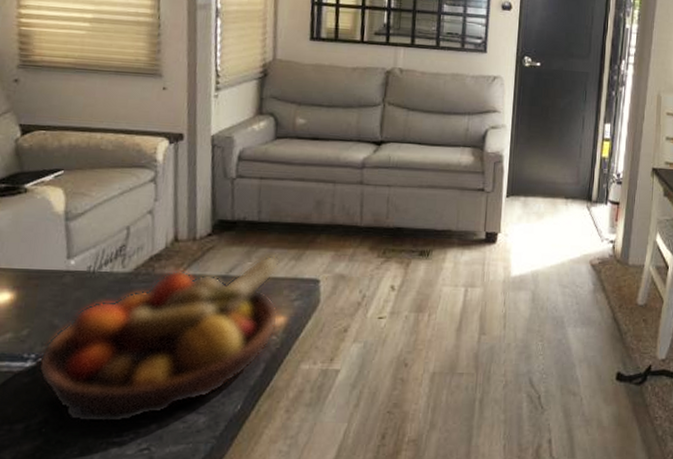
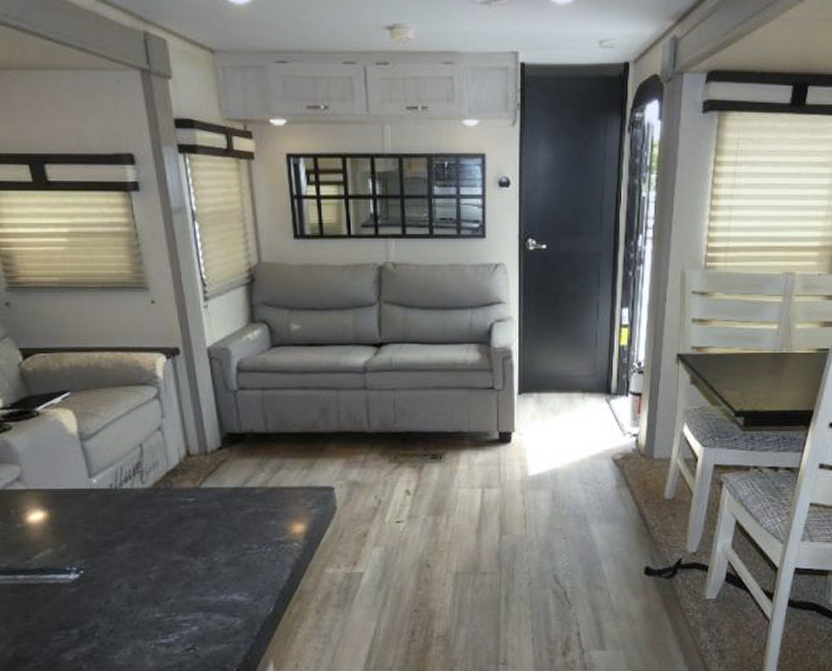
fruit bowl: present [37,255,281,425] -> none [80,465,298,628]

